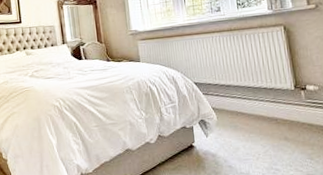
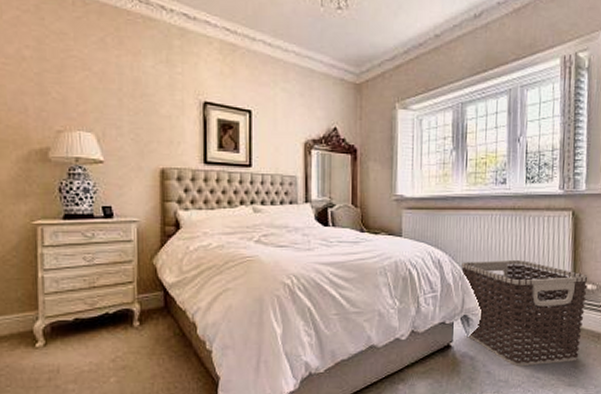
clothes hamper: none [192,70,313,160] -> present [461,259,588,366]

